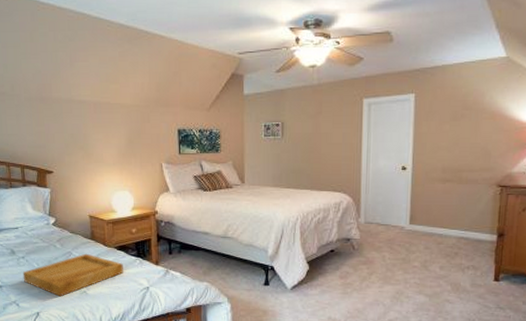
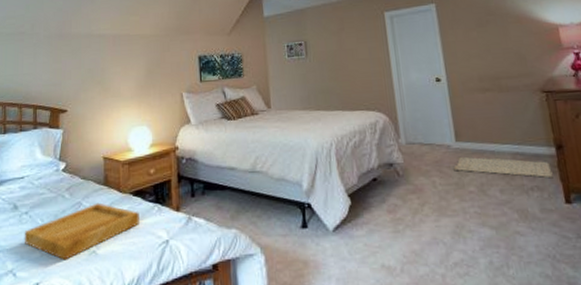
rug: none [403,237,489,260] -> present [453,156,553,179]

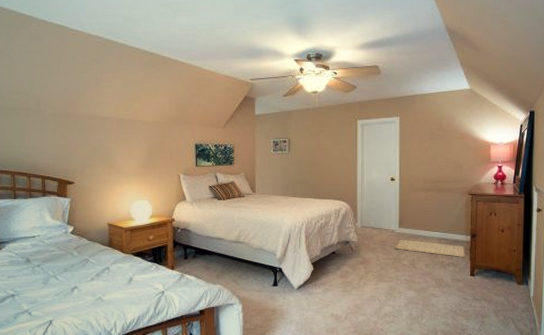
tray: present [24,202,139,261] -> none [37,260,140,304]

